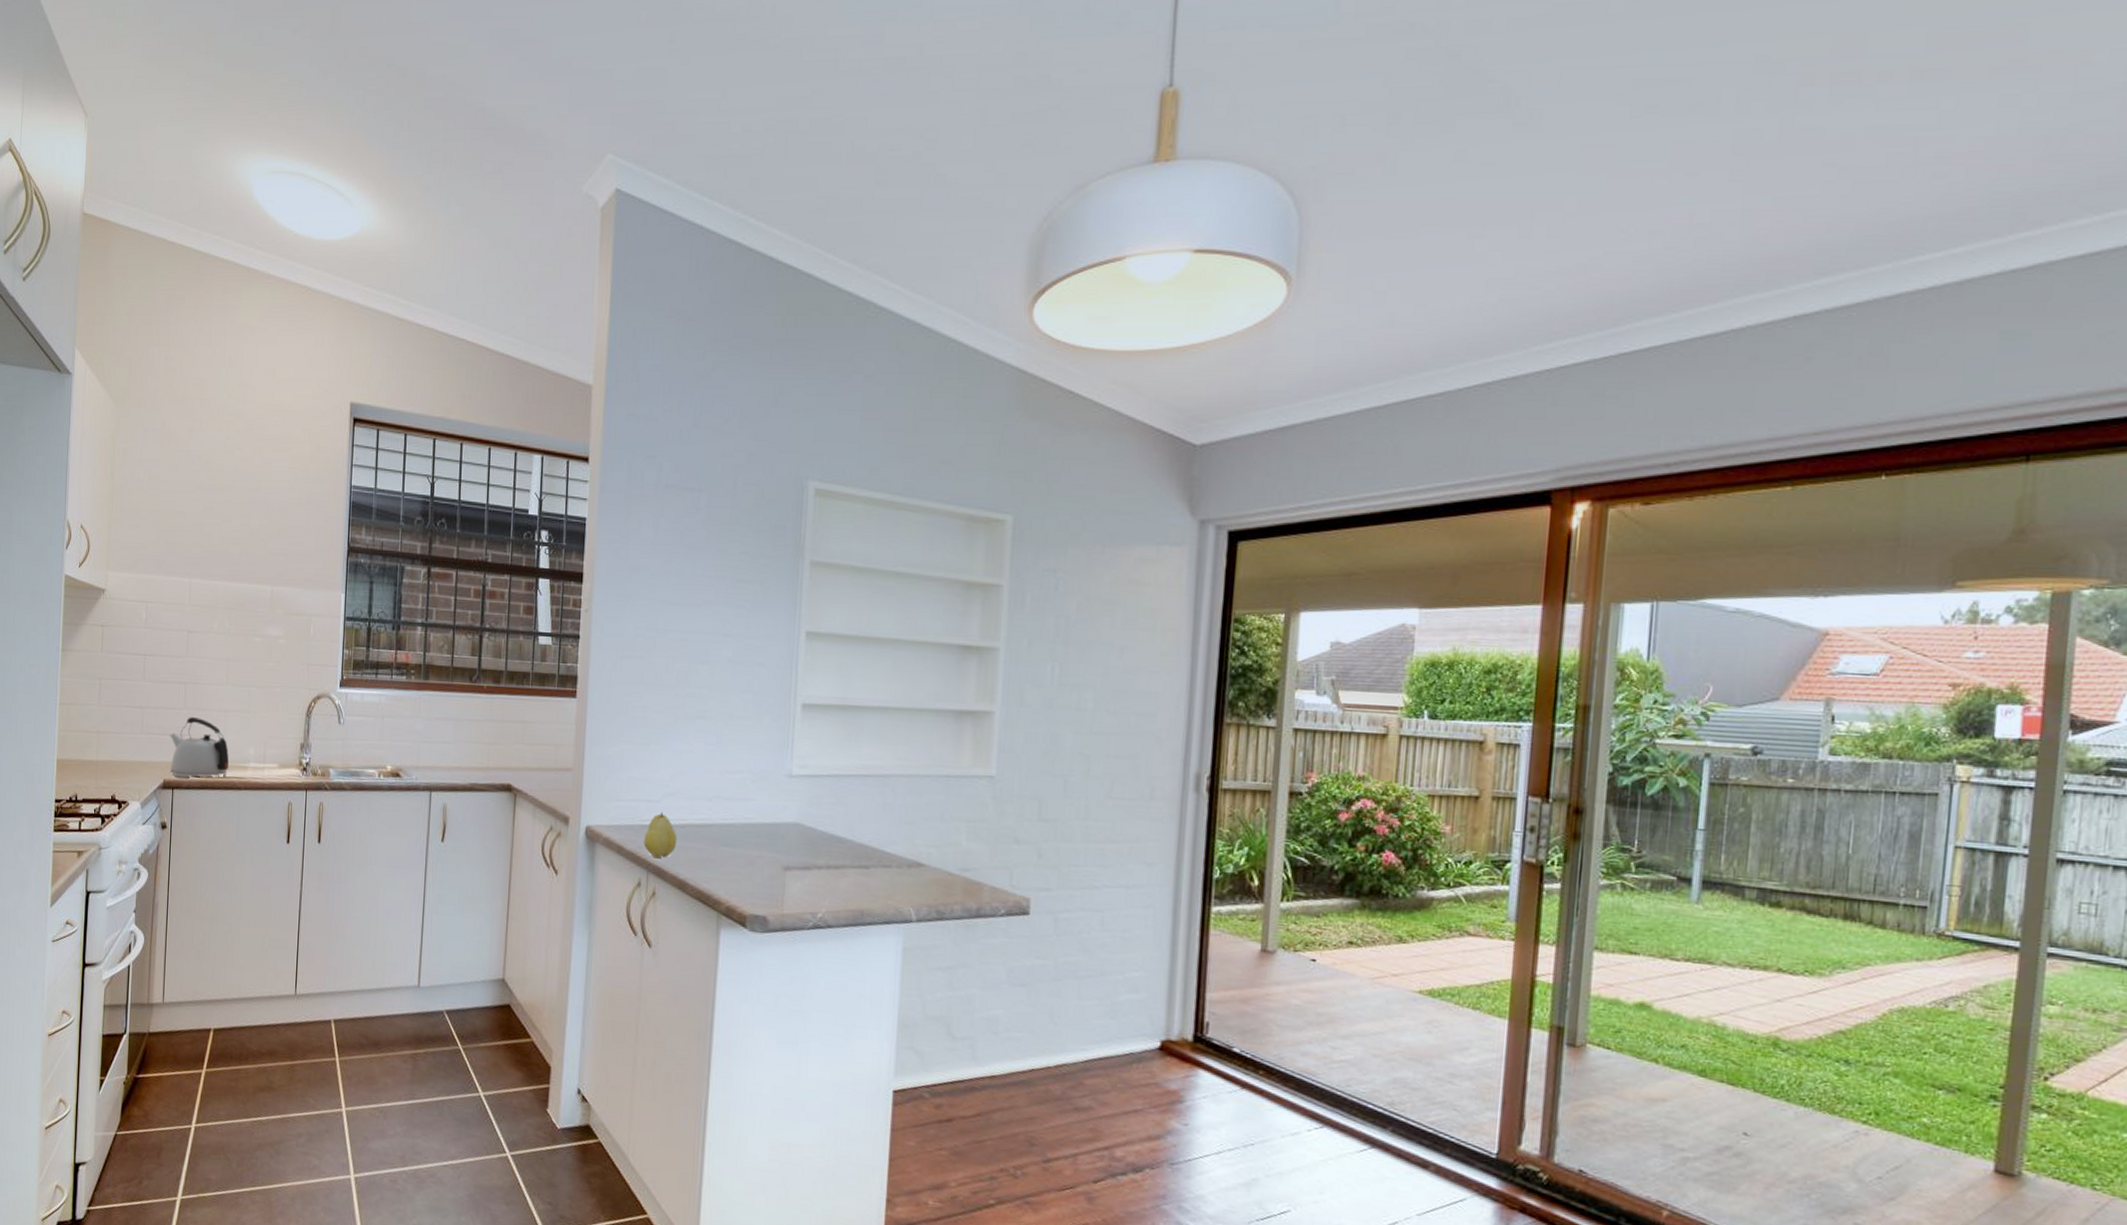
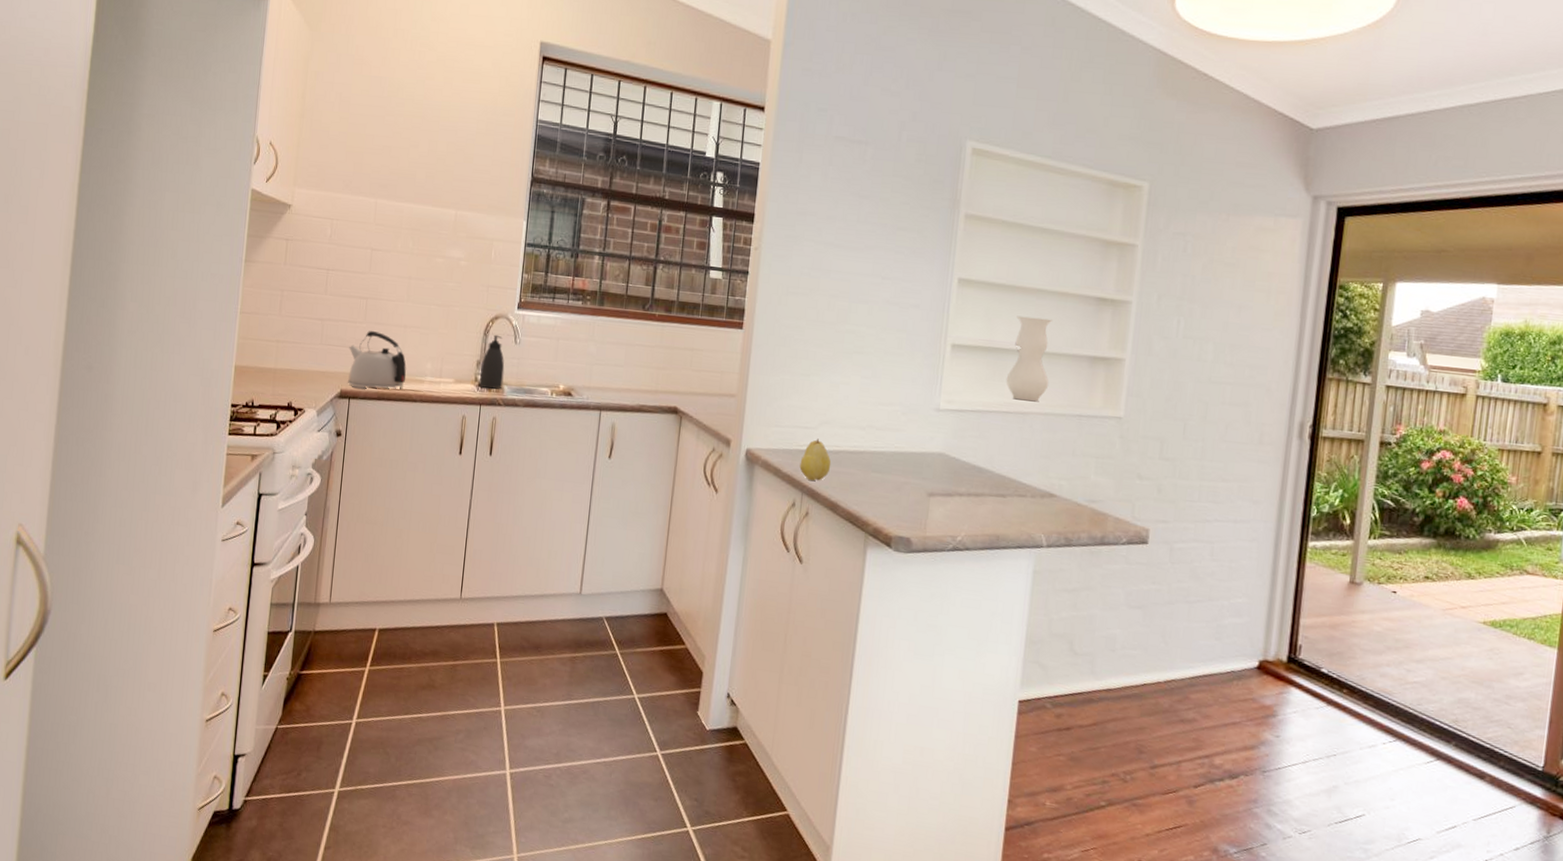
soap dispenser: none [303,715,329,773] -> present [478,334,505,389]
vase: none [863,669,912,763] -> present [1006,315,1052,402]

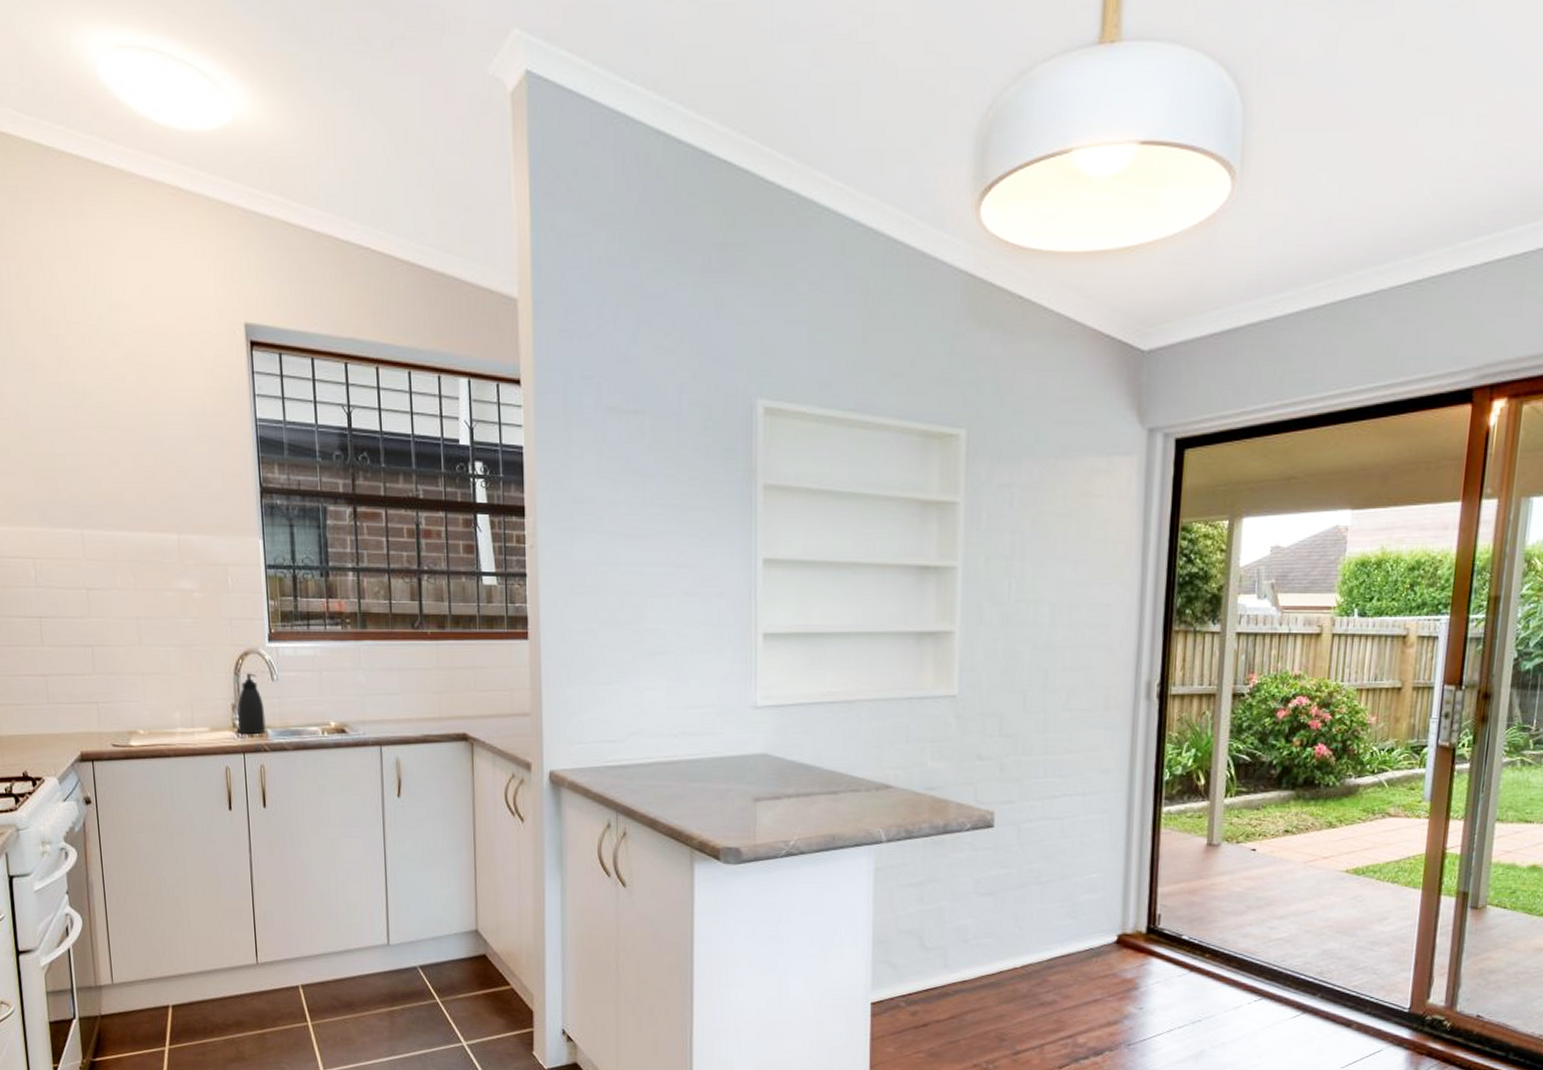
kettle: present [347,330,406,389] -> none [81,681,153,748]
fruit: present [799,438,832,481] -> none [610,752,645,799]
vase: present [1006,315,1052,402] -> none [826,594,874,688]

